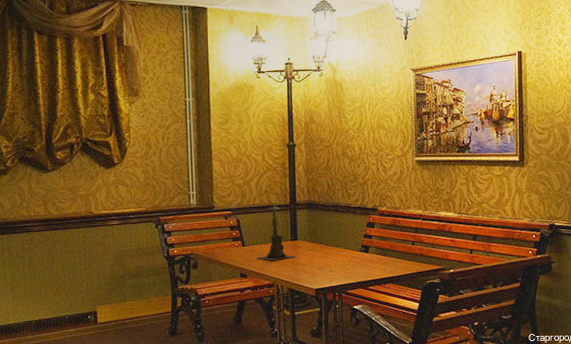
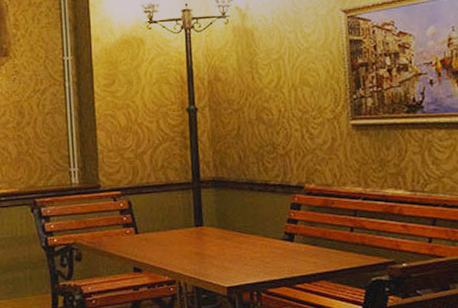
candle holder: present [256,205,296,261] -> none [153,183,202,252]

